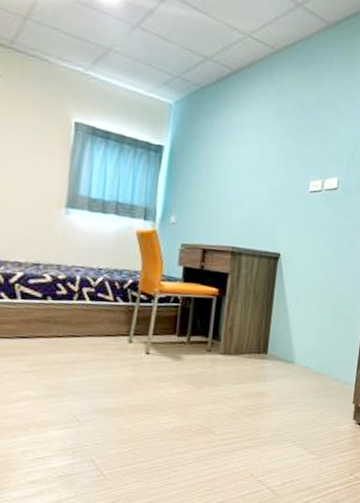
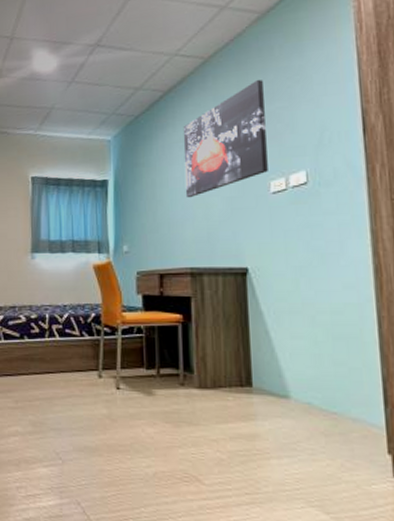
wall art: none [237,85,320,182] -> present [182,79,268,198]

